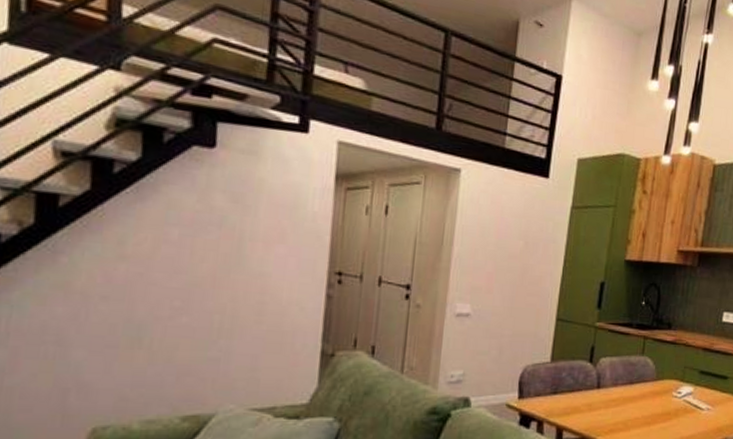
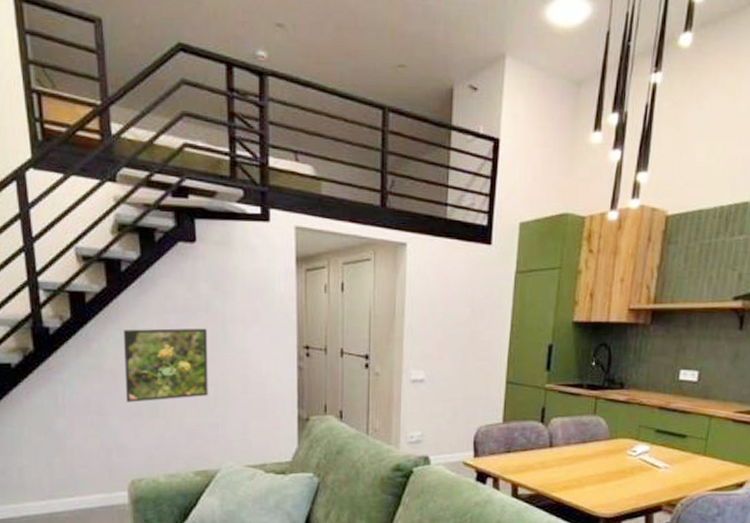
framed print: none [99,242,218,331] -> present [123,328,208,402]

